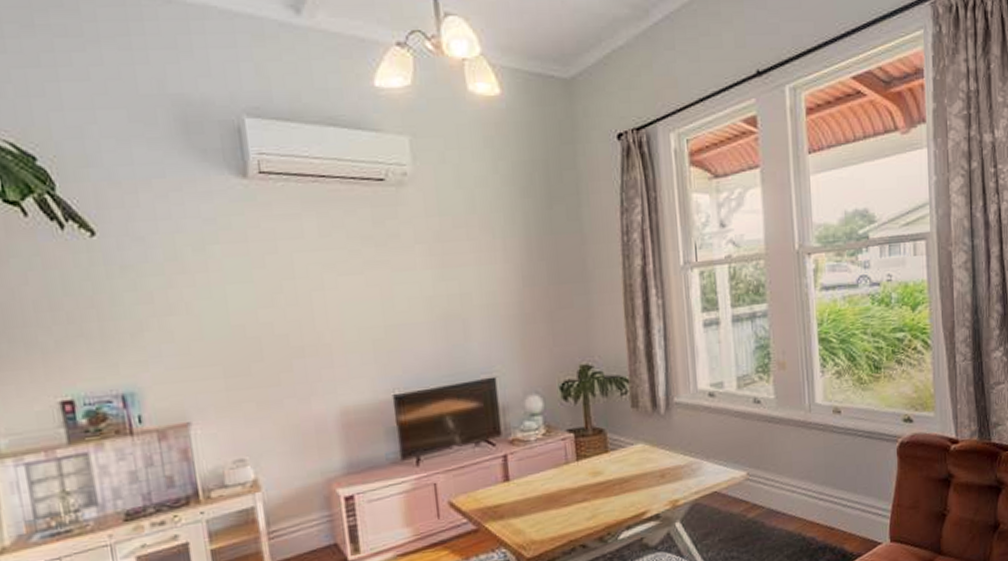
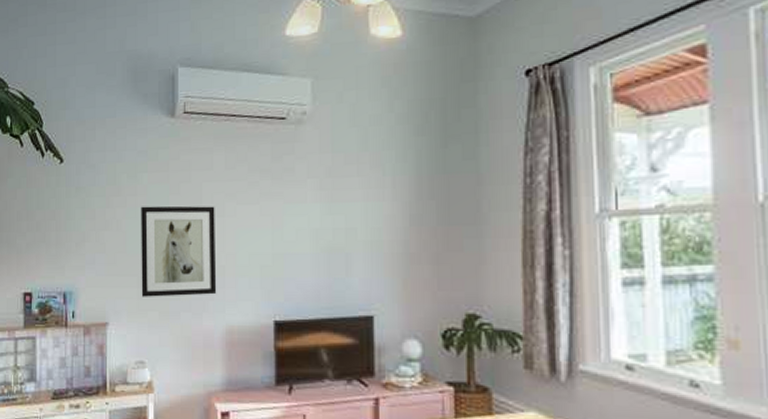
wall art: none [216,279,325,388] -> present [141,206,217,297]

